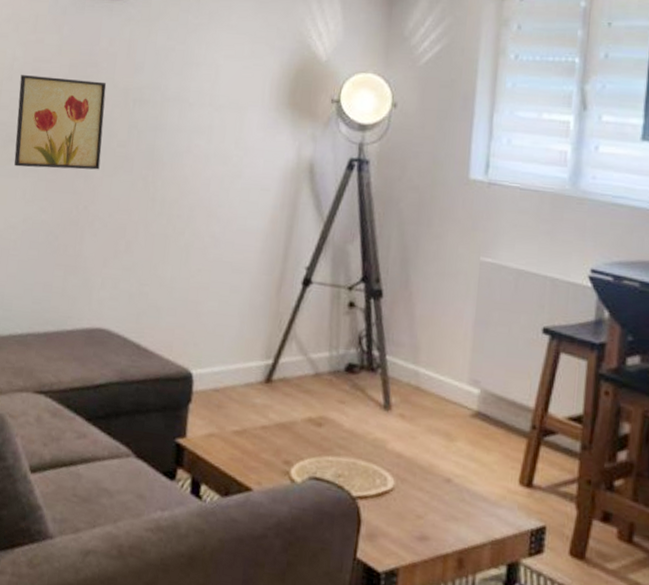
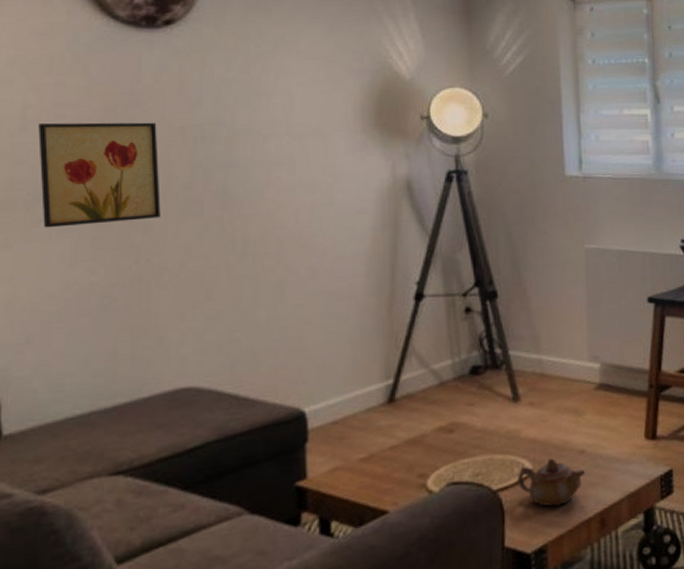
teapot: none [377,479,450,532] -> present [517,459,586,507]

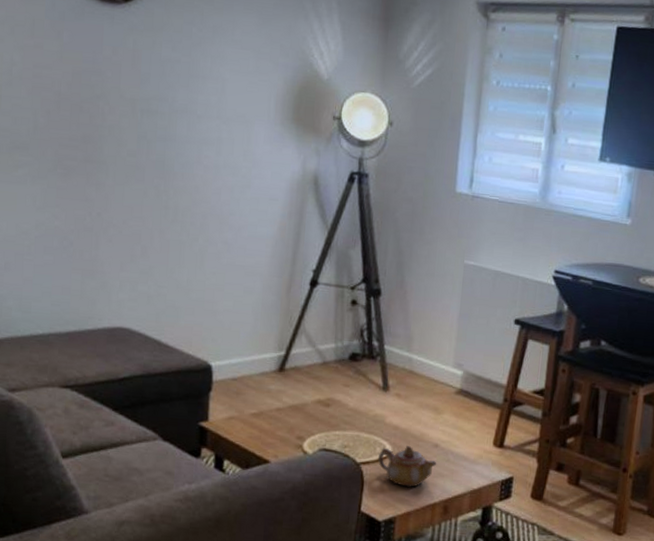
wall art: present [38,122,161,228] -> none [20,81,113,178]

